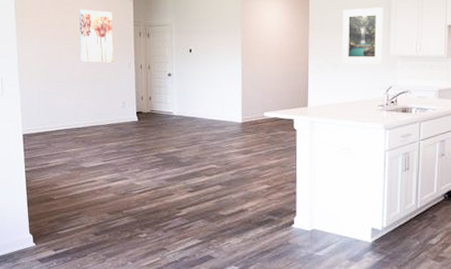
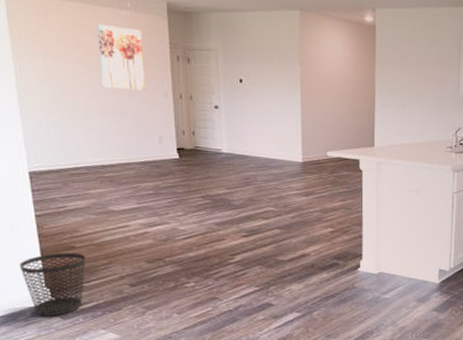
wastebasket: none [11,204,61,260] -> present [19,253,86,316]
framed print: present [342,7,384,65] -> none [410,45,454,105]

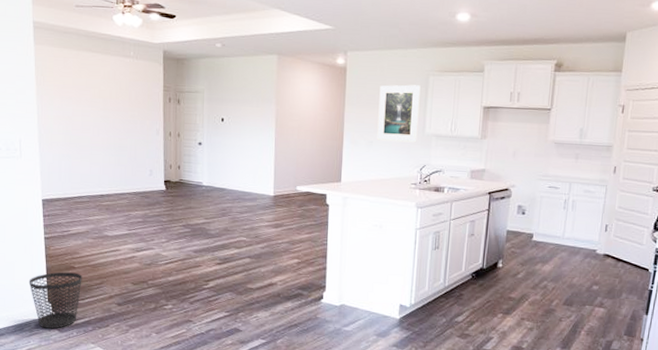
wall art: present [96,23,145,90] -> none [104,70,142,129]
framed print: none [410,45,454,105] -> present [377,85,421,143]

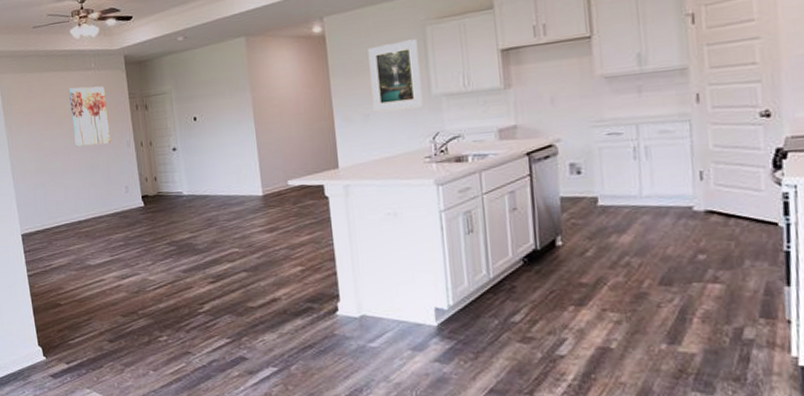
wastebasket: present [28,272,82,329] -> none [17,310,70,376]
wall art: none [104,70,142,129] -> present [68,86,111,147]

